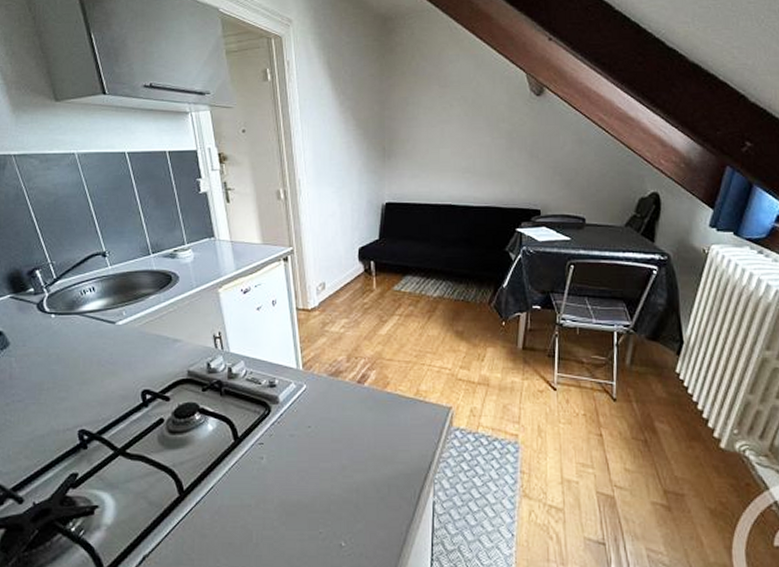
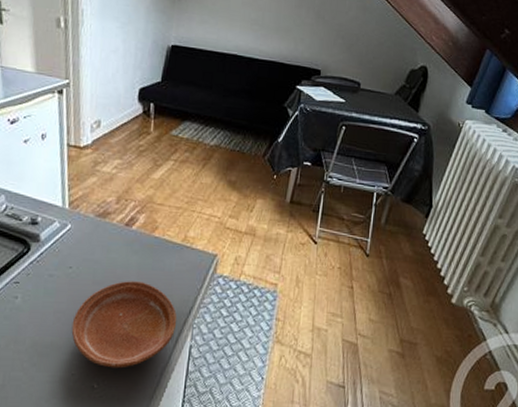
plate: none [315,438,418,526] -> present [71,281,177,368]

